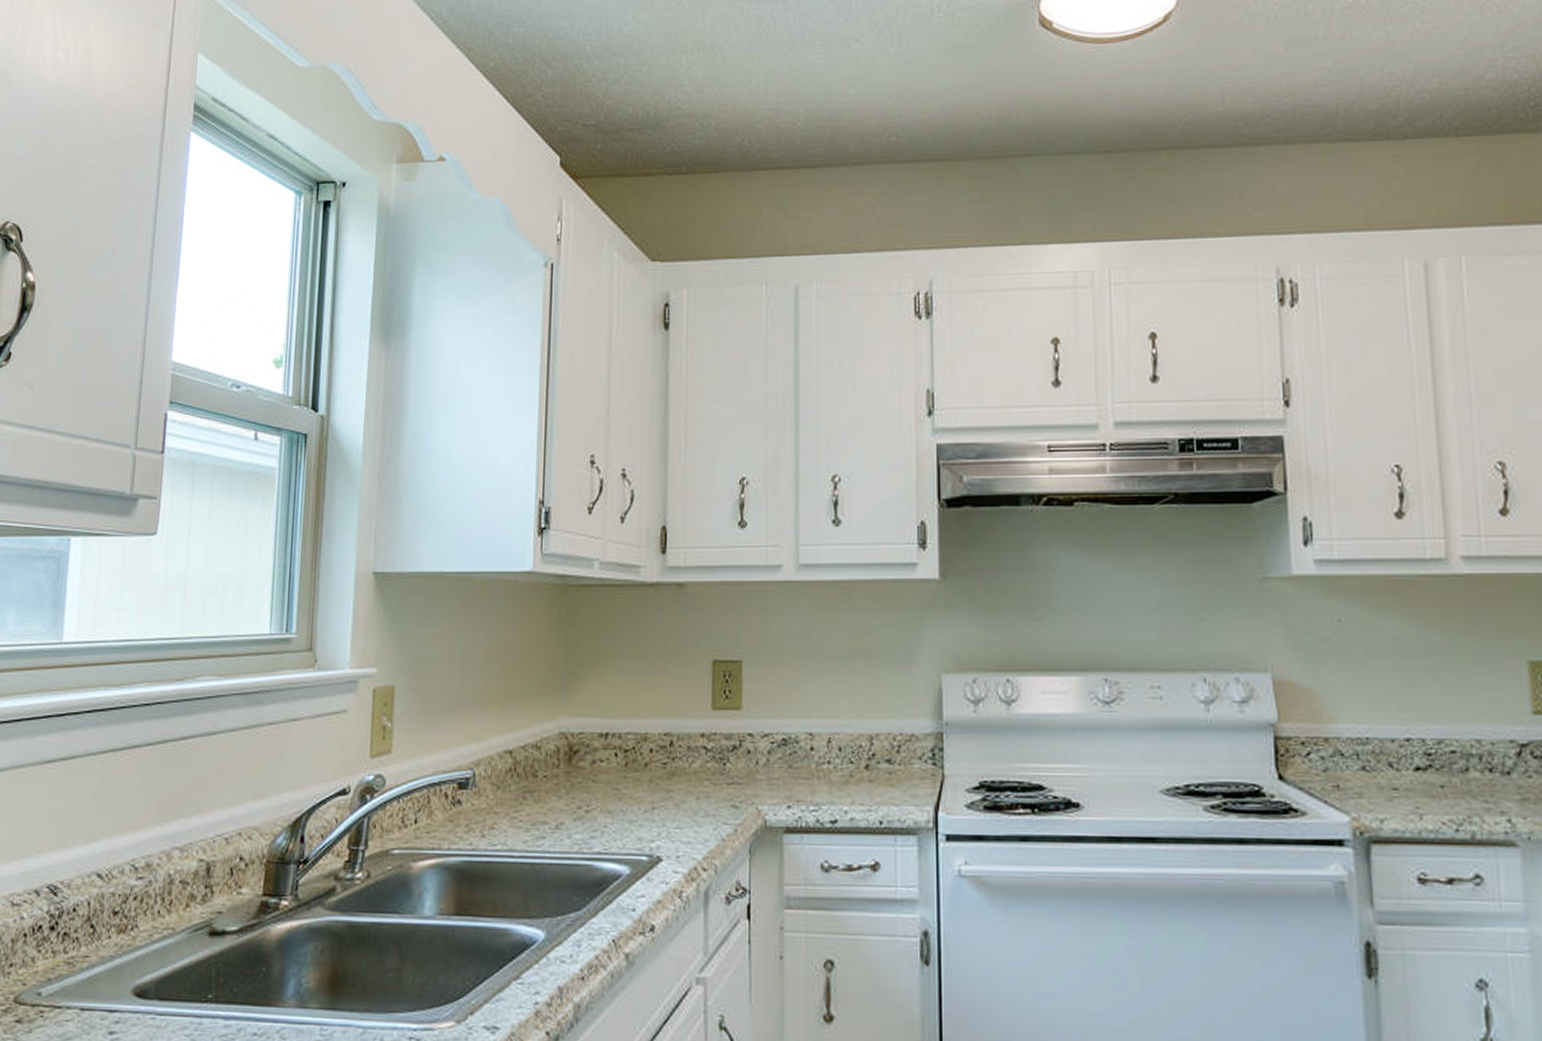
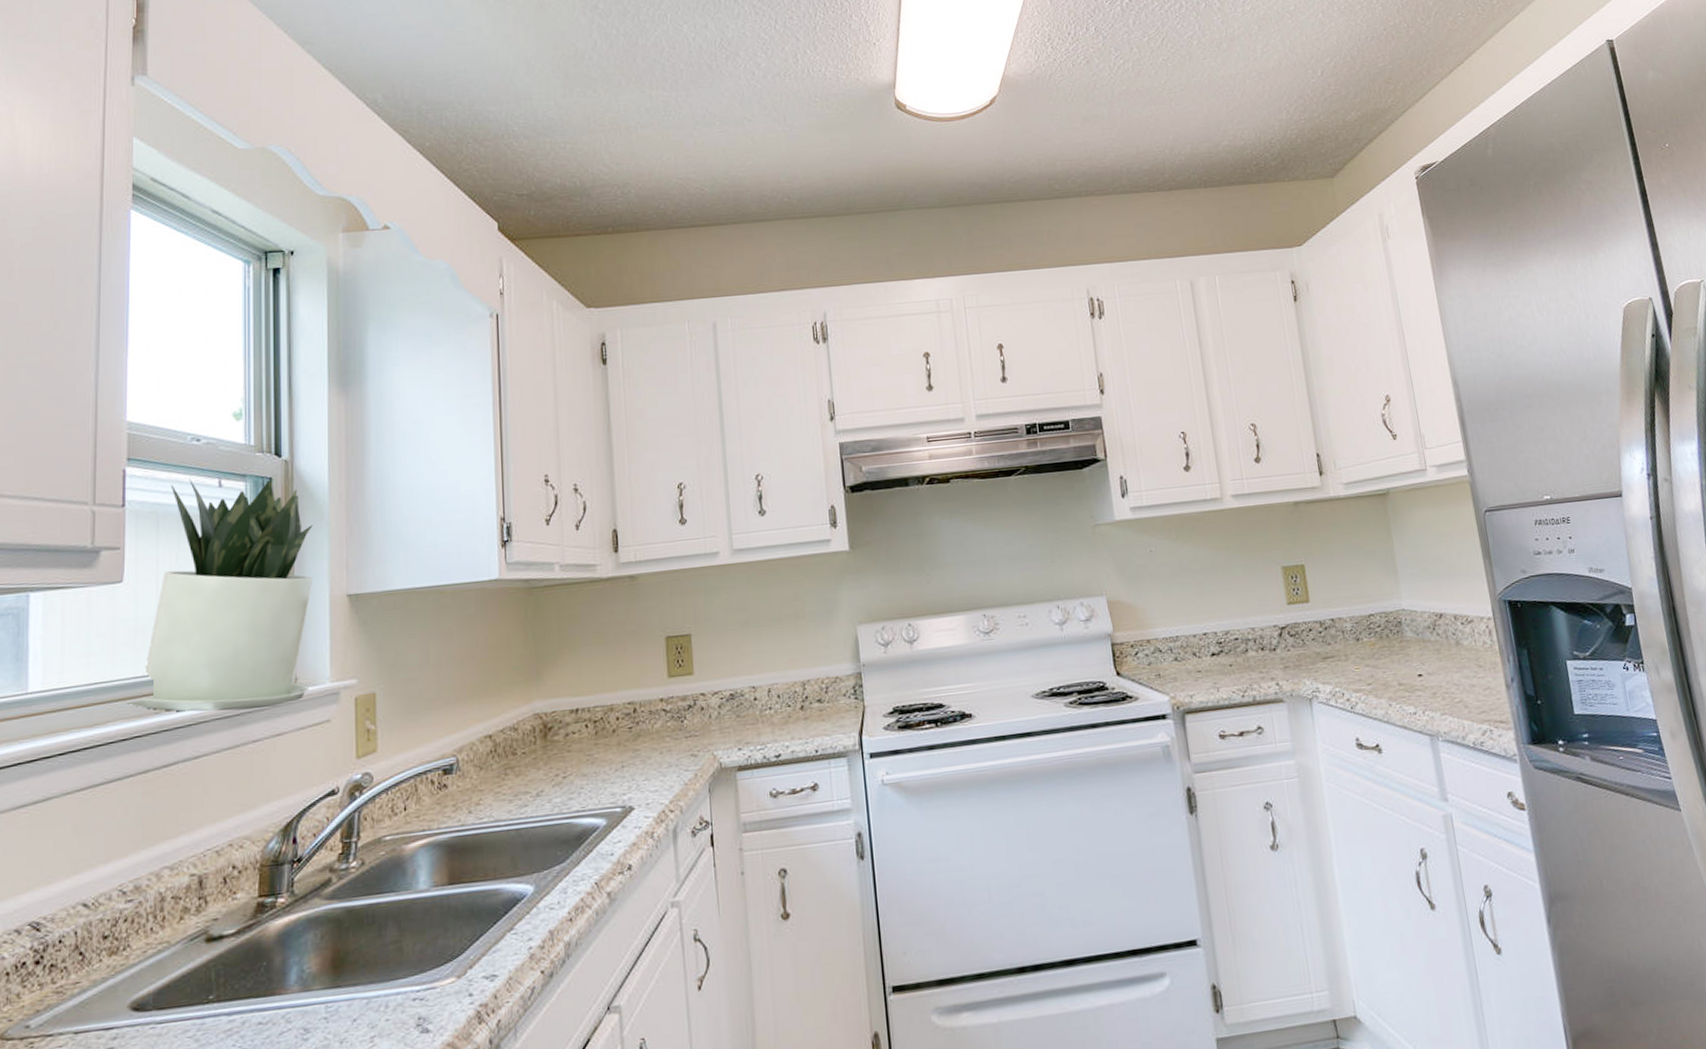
planter: none [149,429,344,687] -> present [124,479,313,712]

